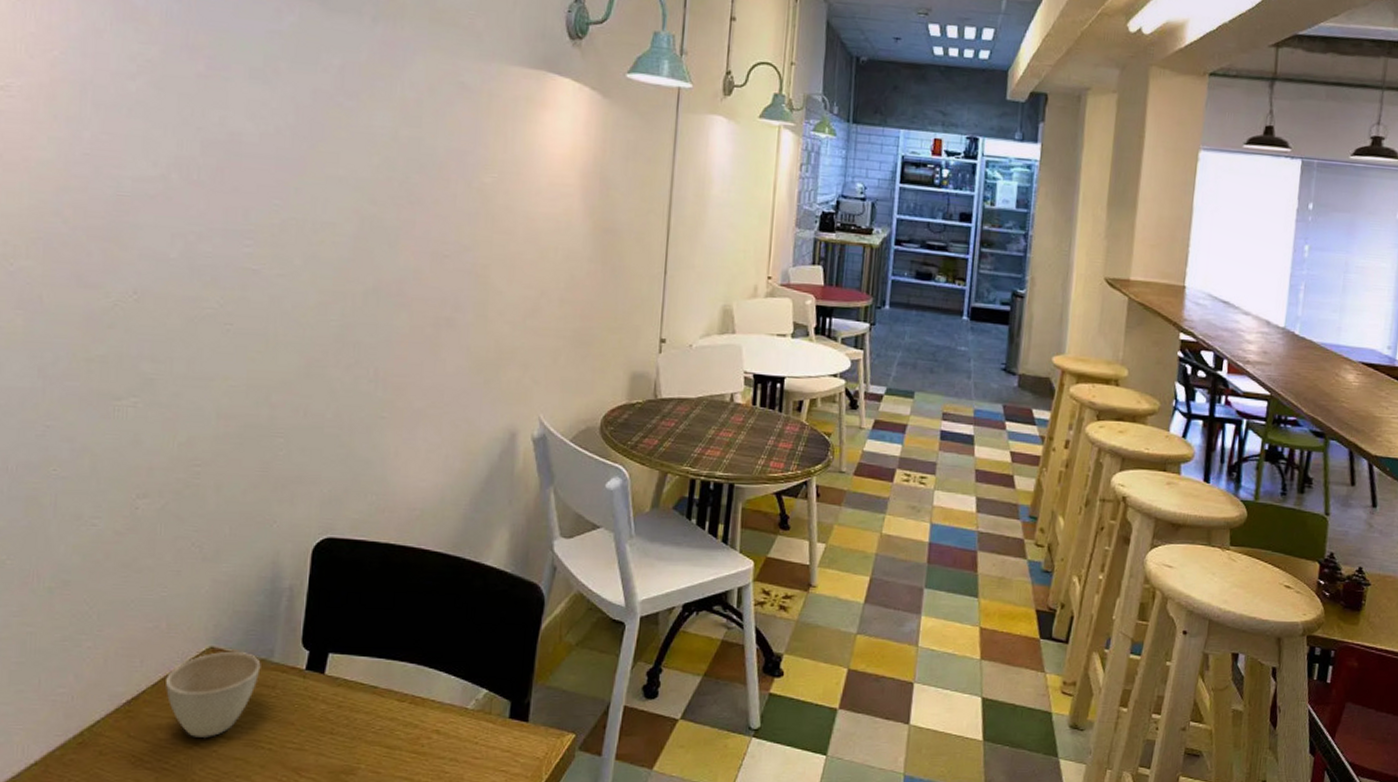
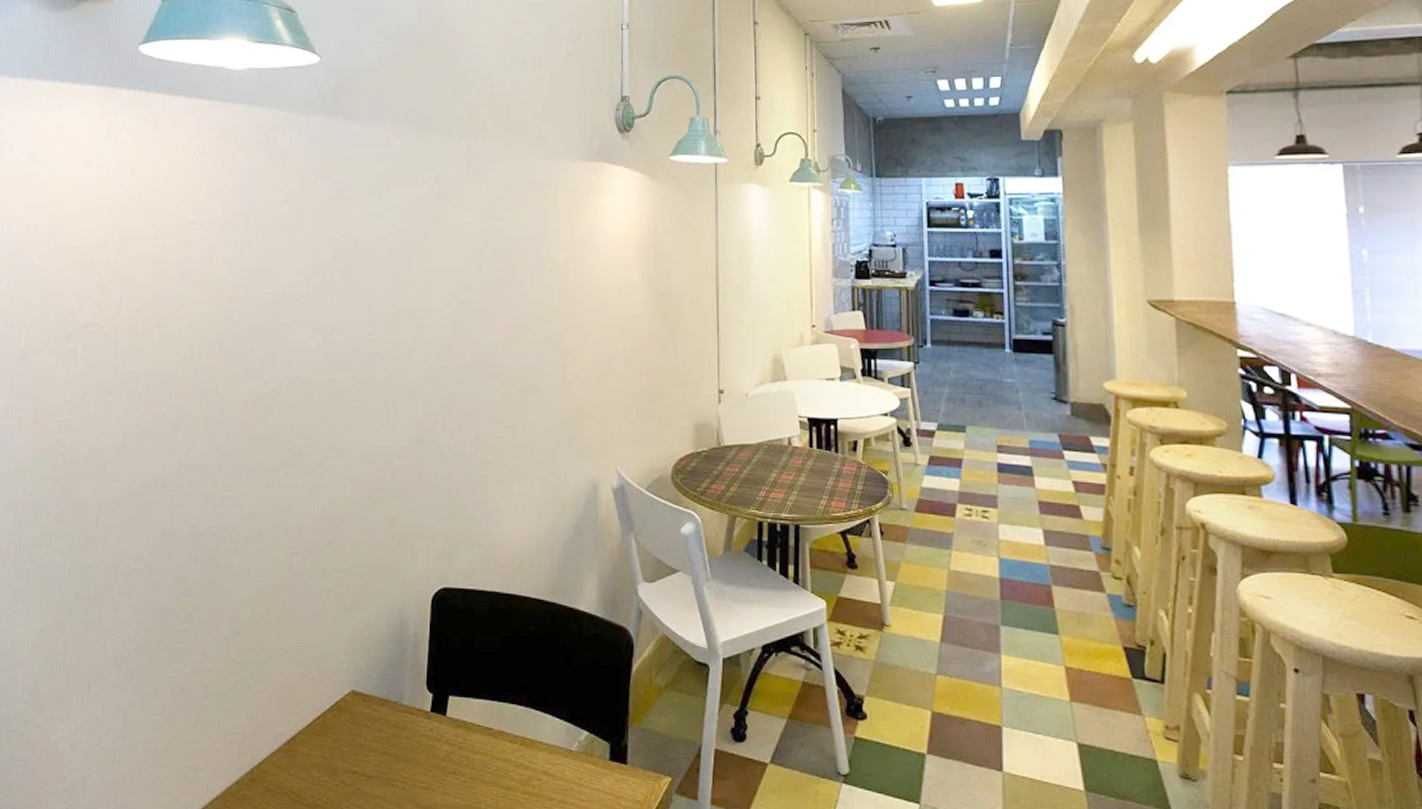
cup: present [166,651,261,737] -> none [317,694,393,776]

